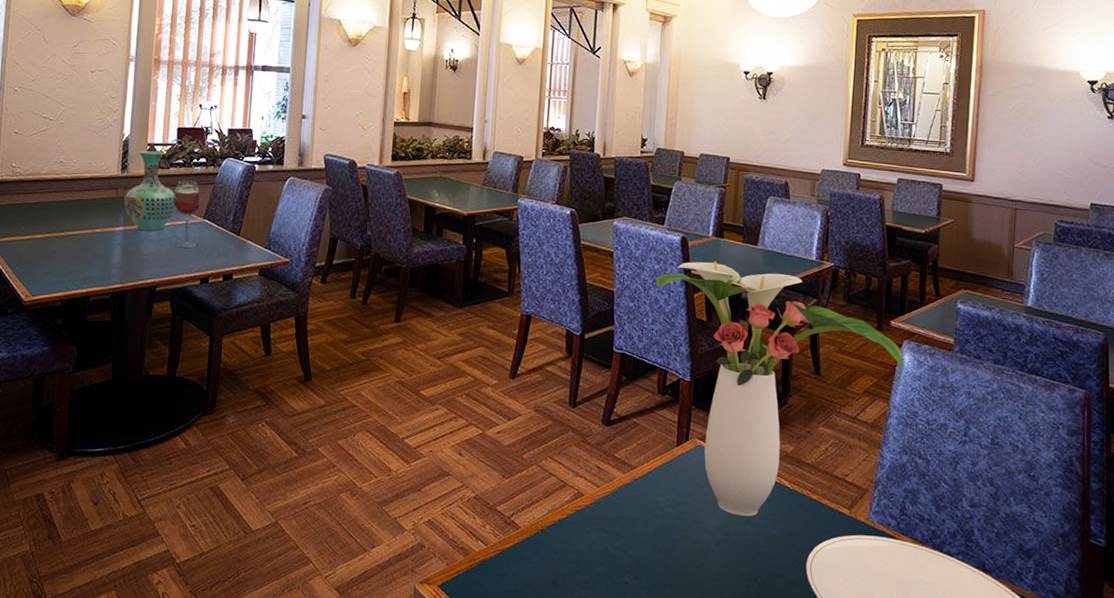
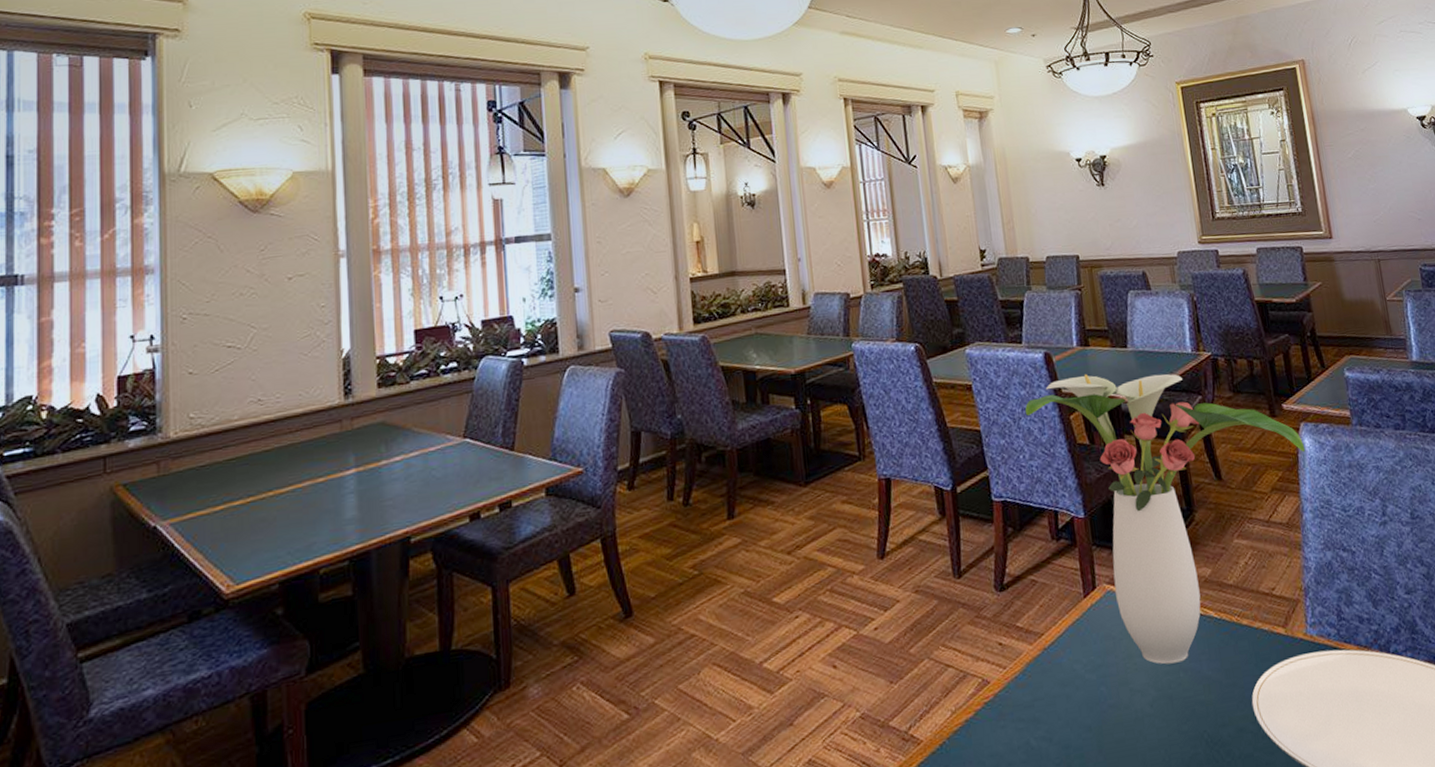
vase: present [123,150,177,231] -> none [352,363,426,469]
wineglass: present [174,180,201,249] -> none [420,393,460,482]

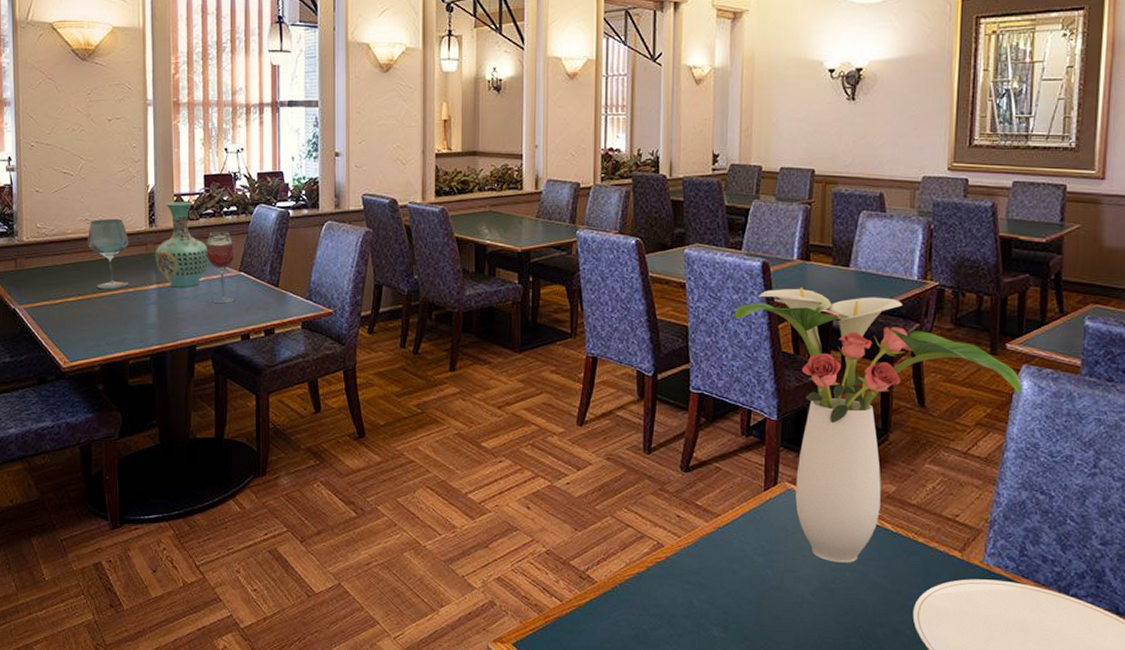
wine glass: none [259,394,318,486] -> present [87,218,129,290]
vase: none [352,363,426,469] -> present [154,202,210,288]
wineglass: none [420,393,460,482] -> present [206,232,236,304]

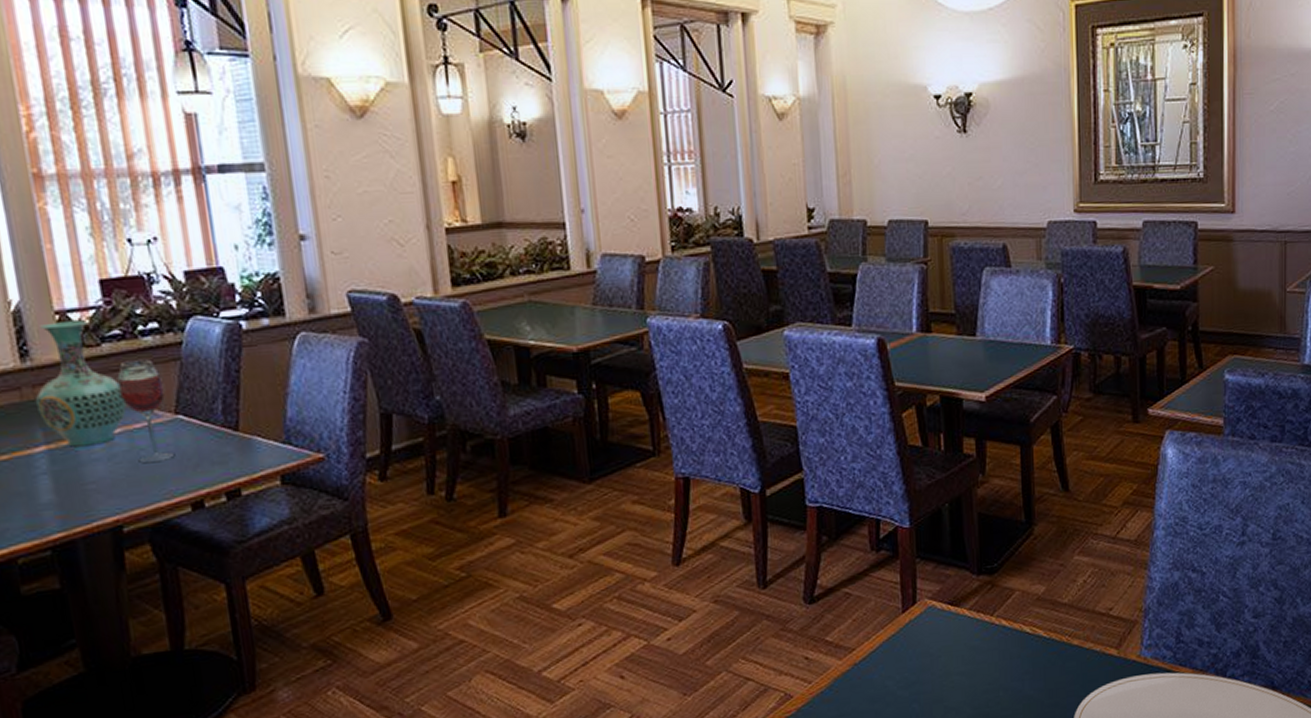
flower arrangement: present [734,287,1022,563] -> none [849,365,1167,683]

